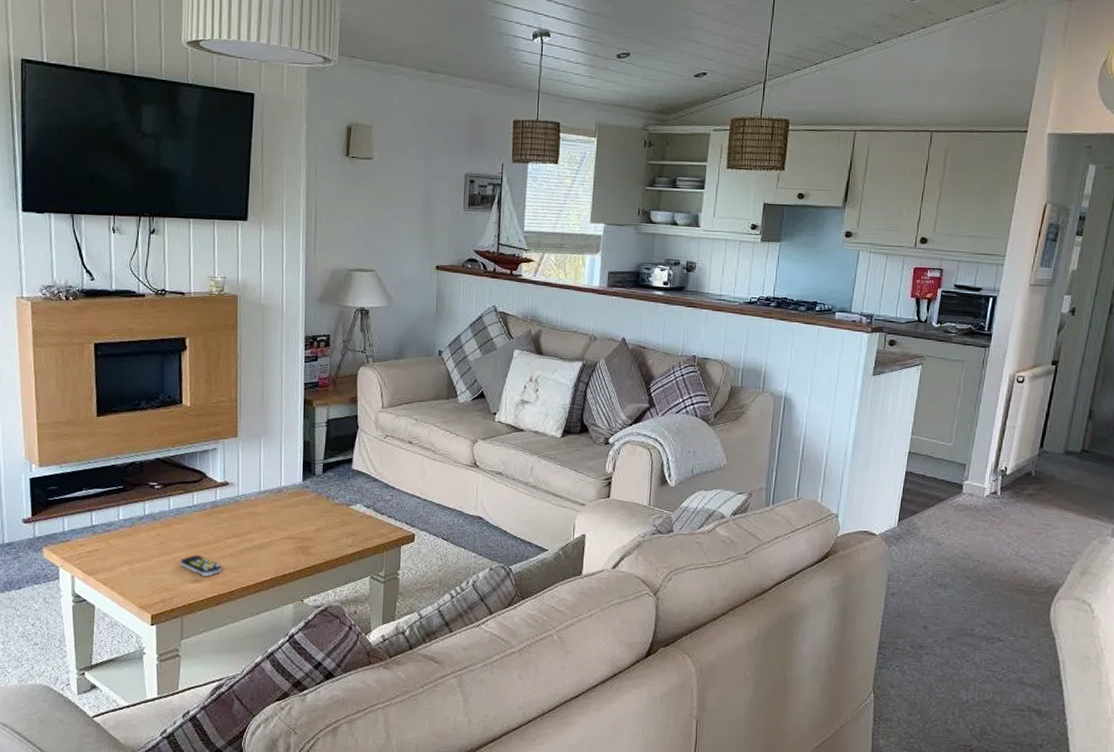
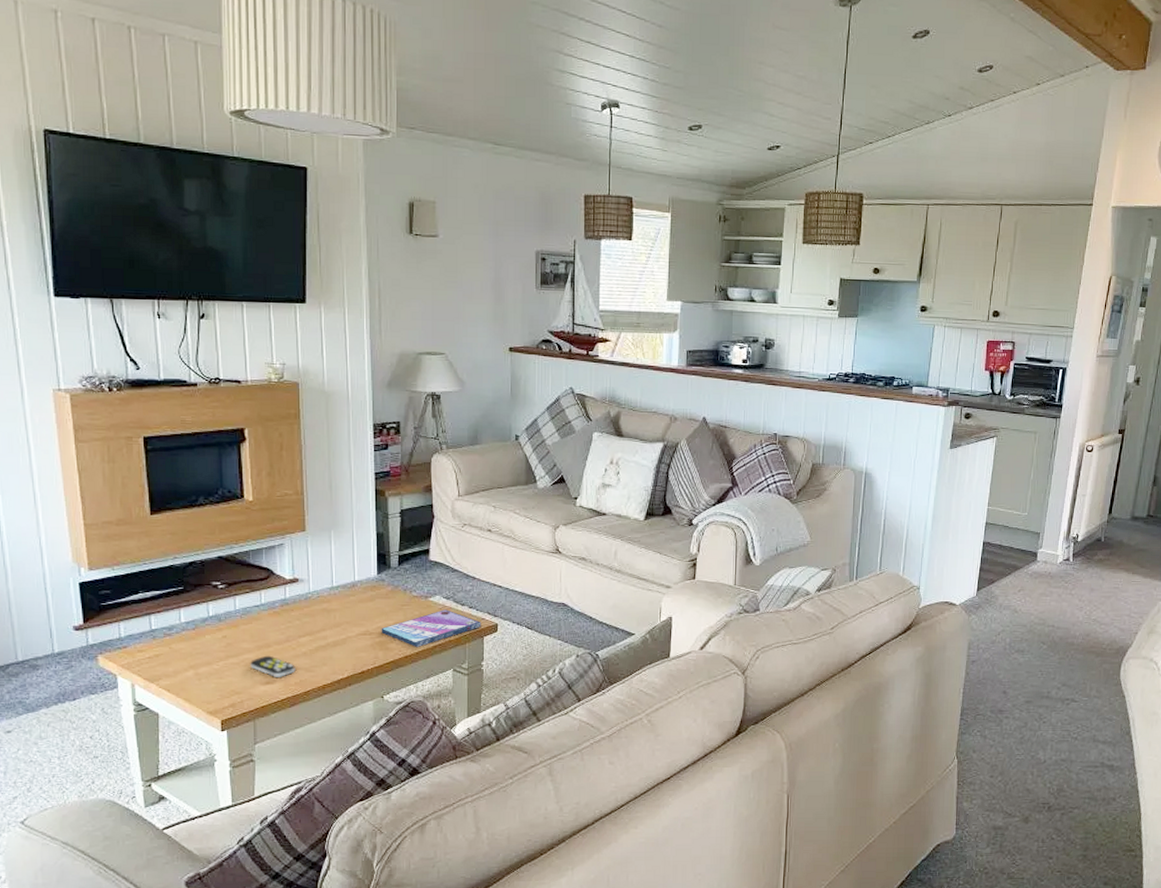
video game case: none [303,518,399,553] -> present [381,609,482,647]

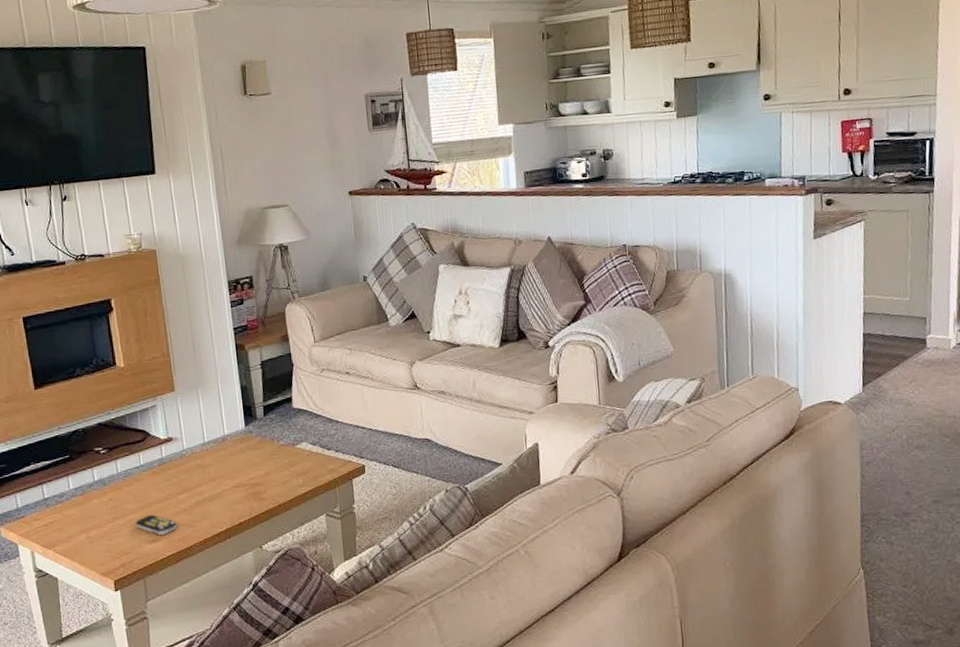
video game case: present [381,609,482,647] -> none [253,455,349,495]

